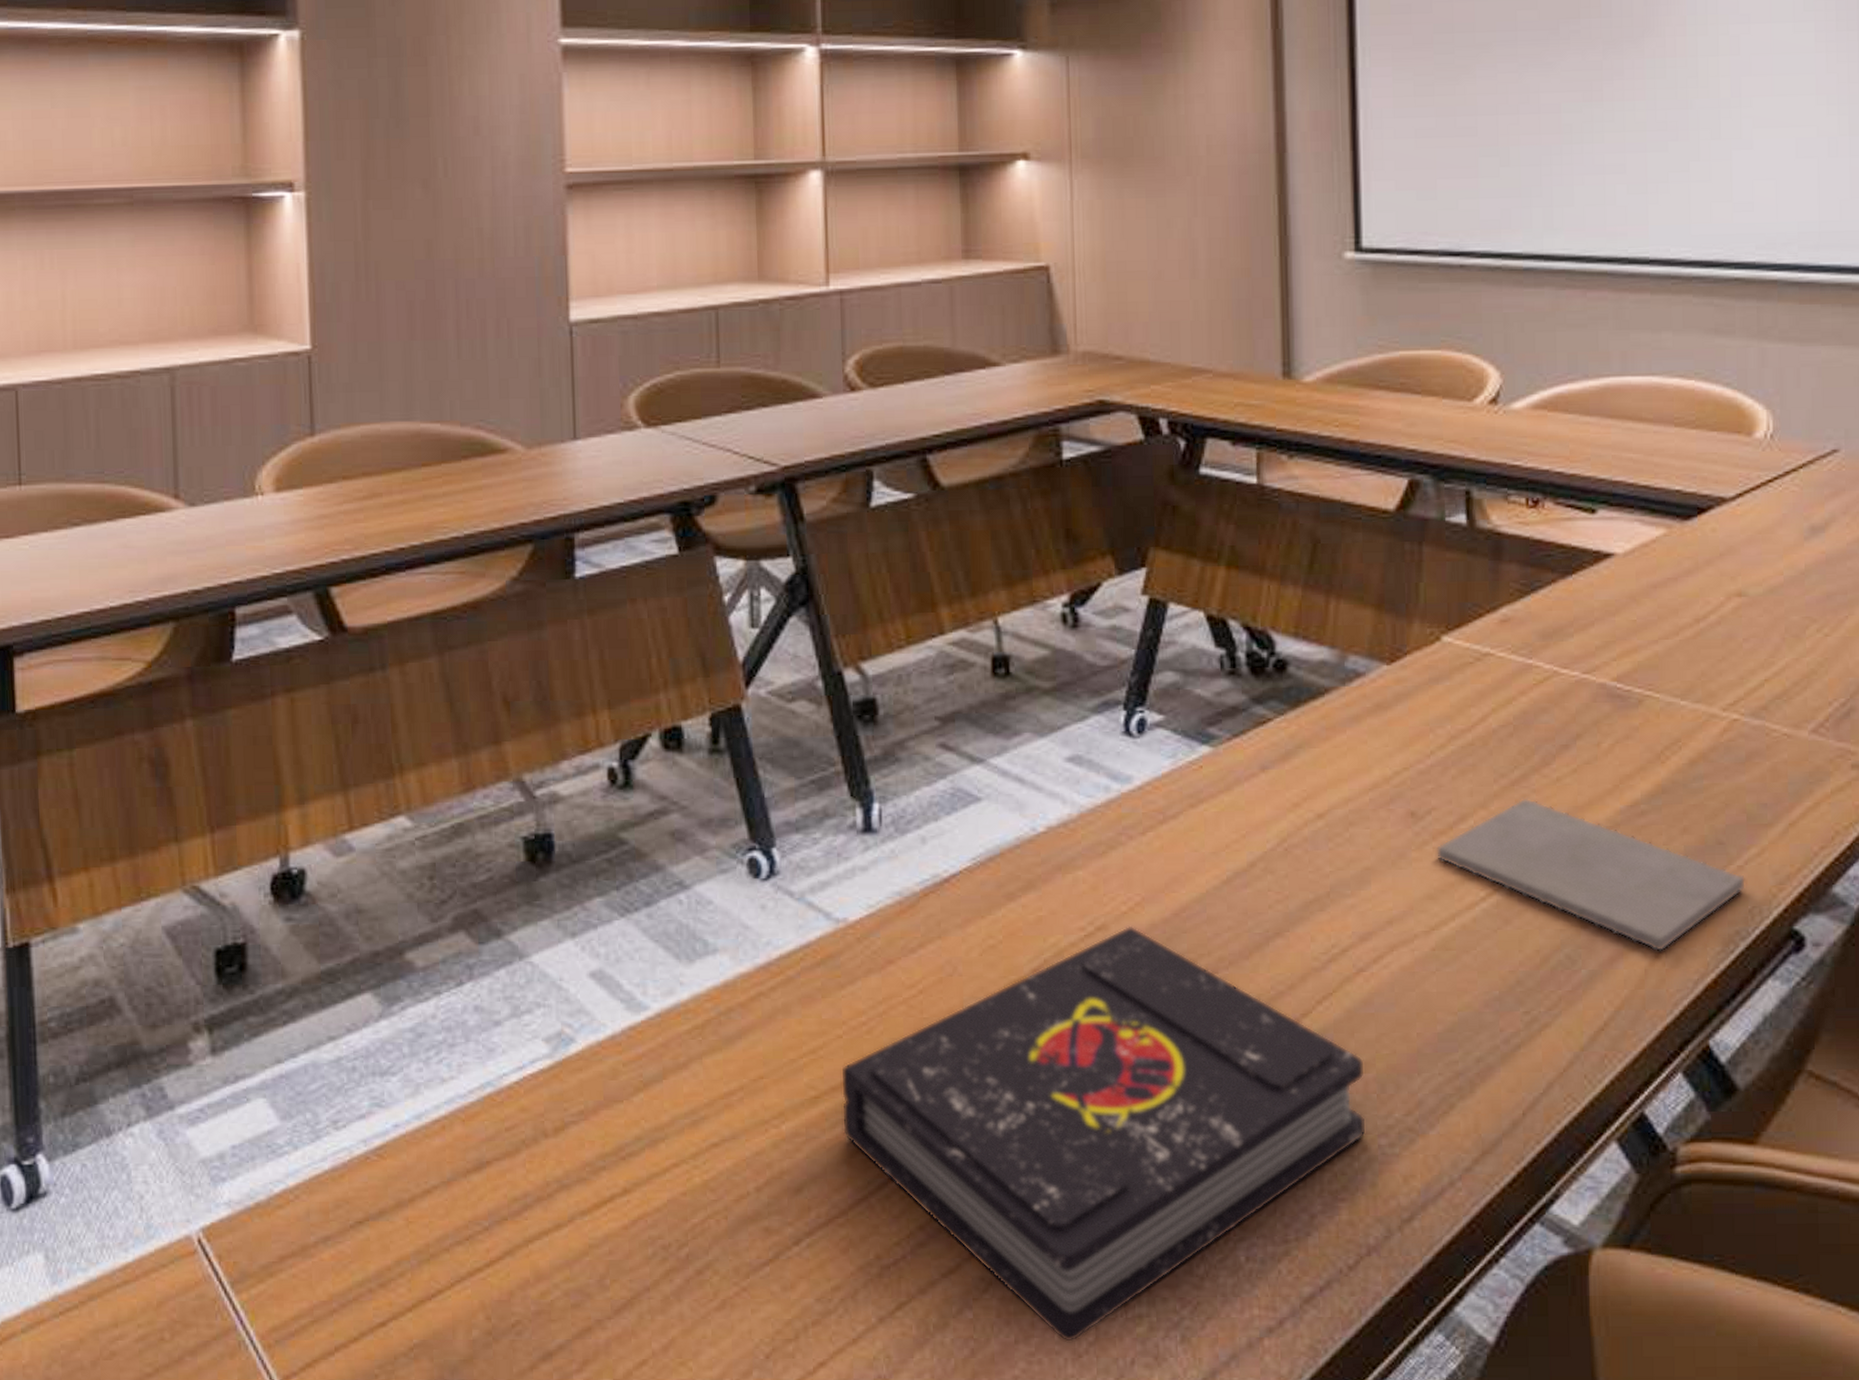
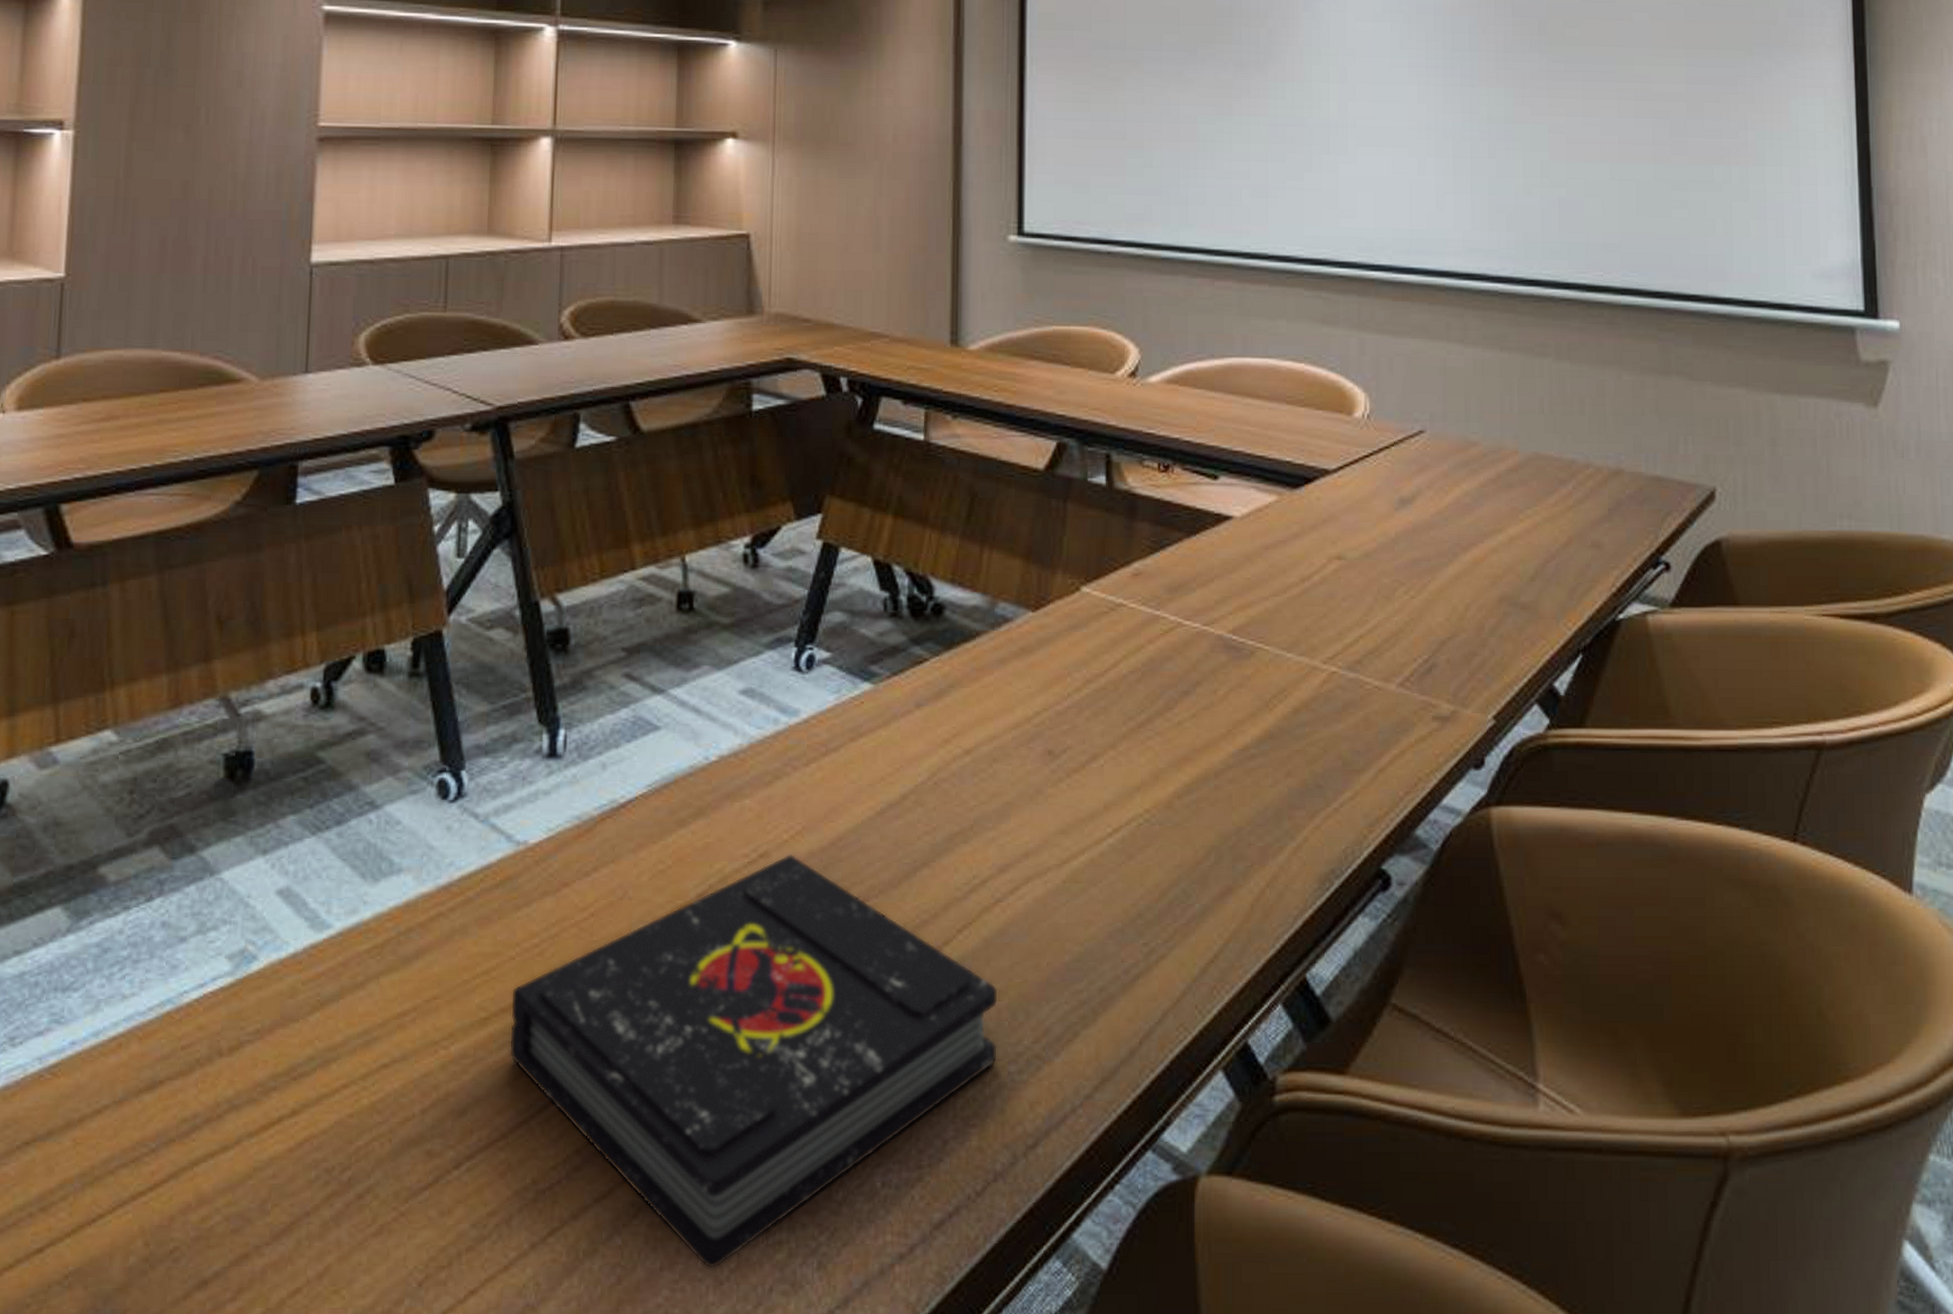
notepad: present [1435,798,1747,951] -> none [1069,740,1341,887]

